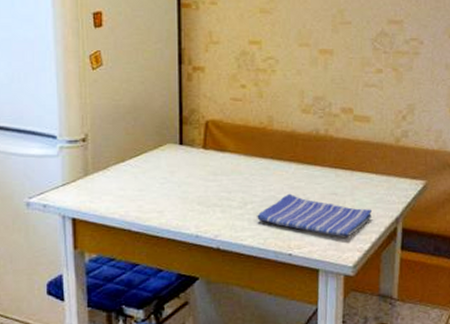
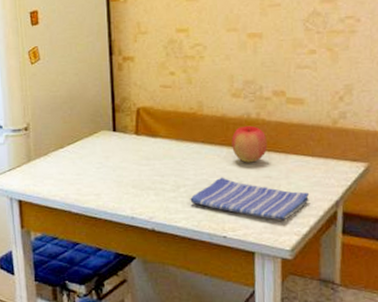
apple: none [300,142,335,180] -> present [231,125,268,163]

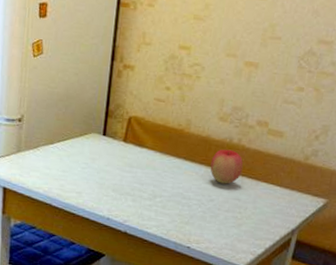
dish towel: present [190,177,310,221] -> none [163,193,271,240]

